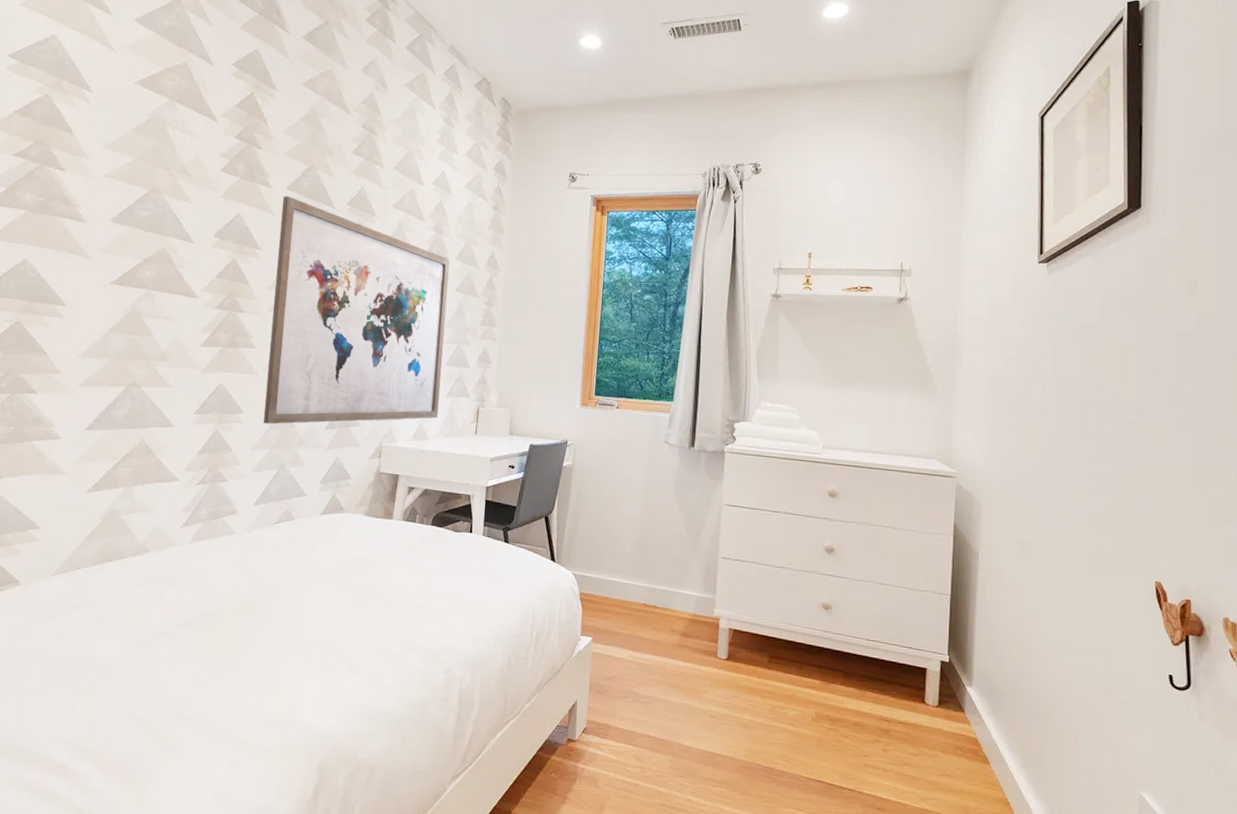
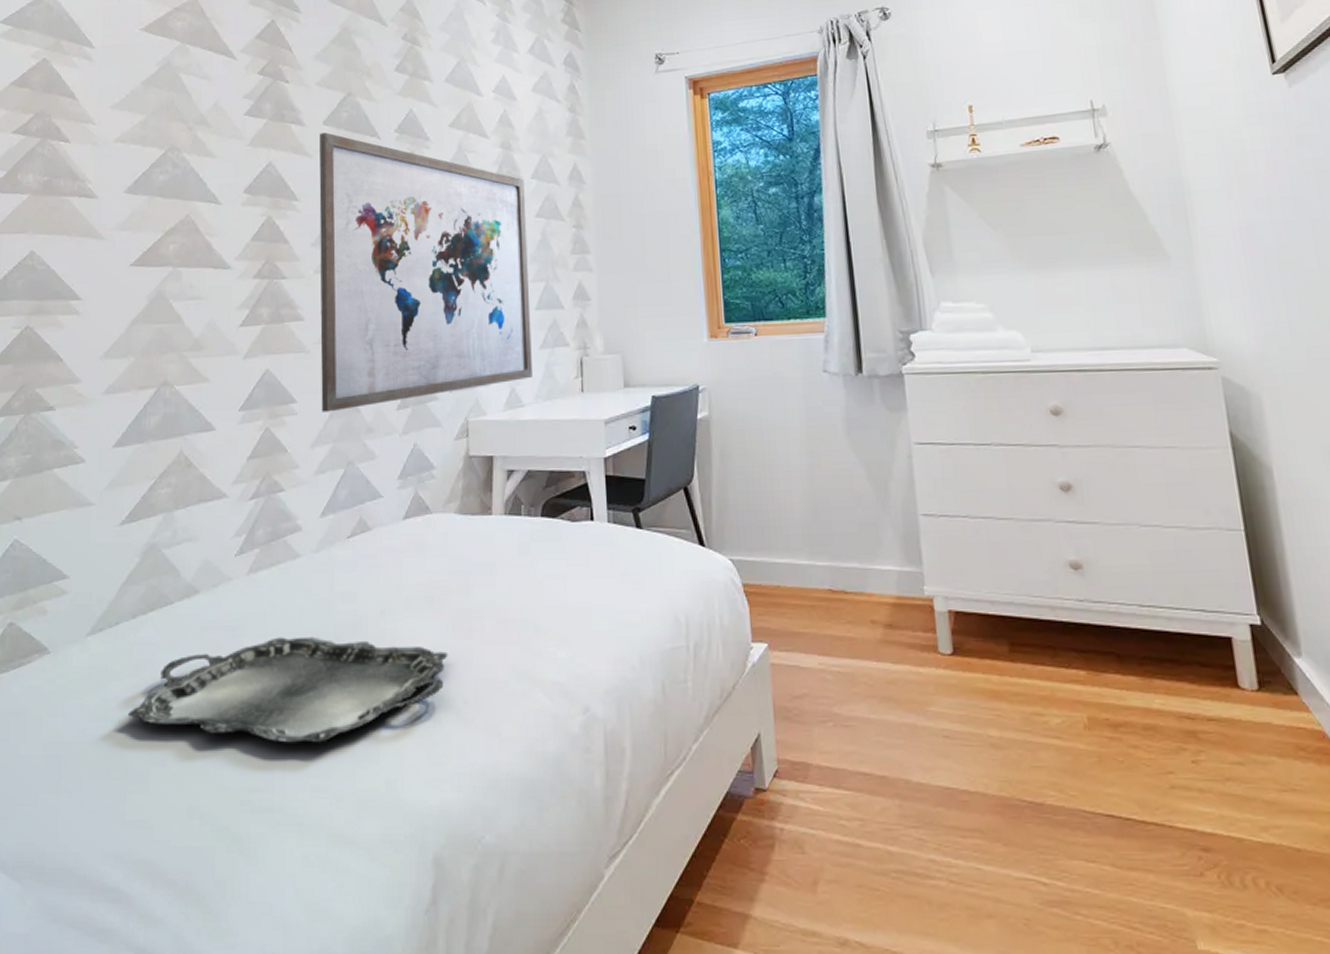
serving tray: none [82,592,346,675] -> present [127,636,448,743]

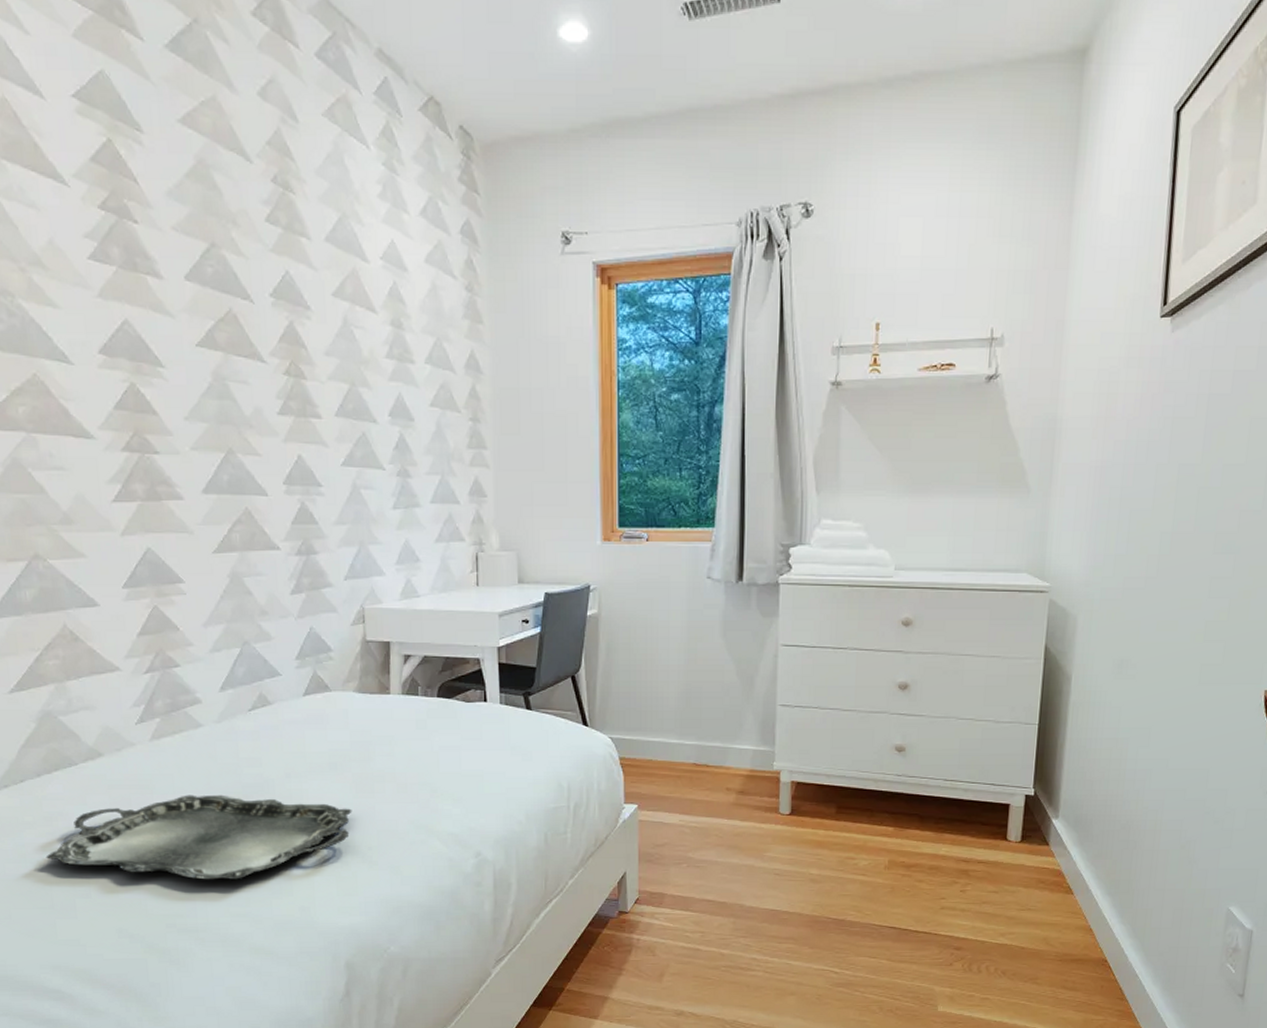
wall art: present [319,132,532,412] -> none [182,289,428,593]

